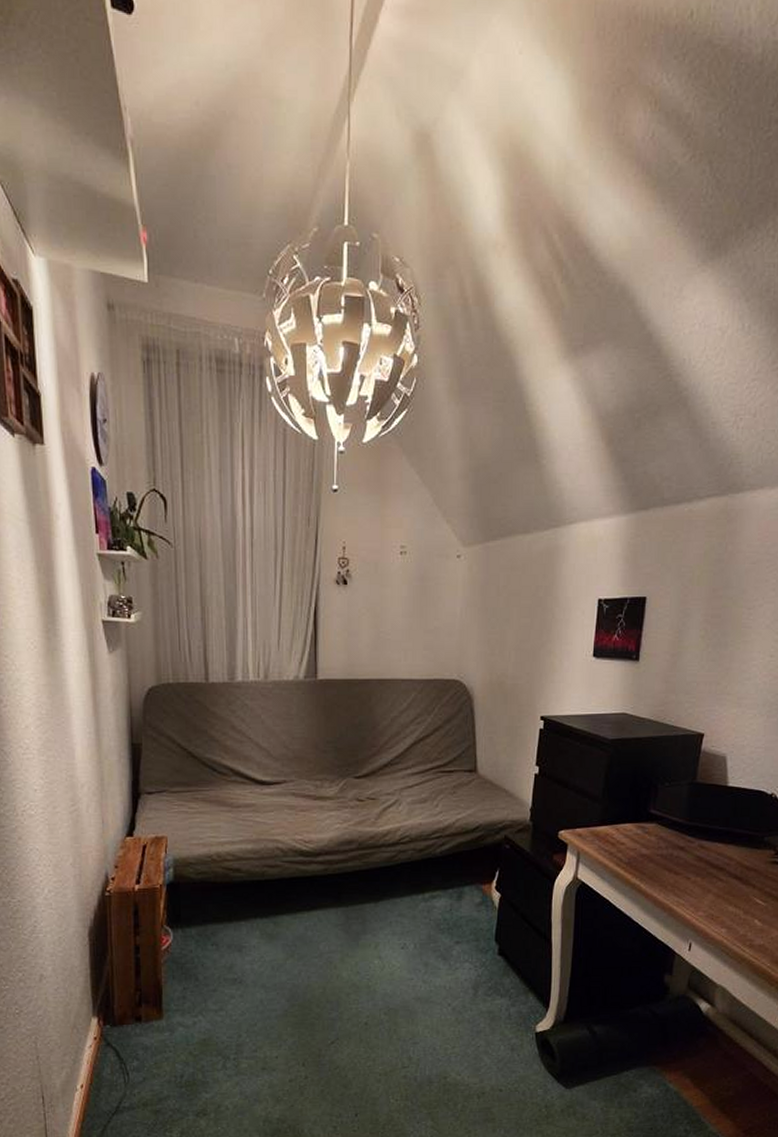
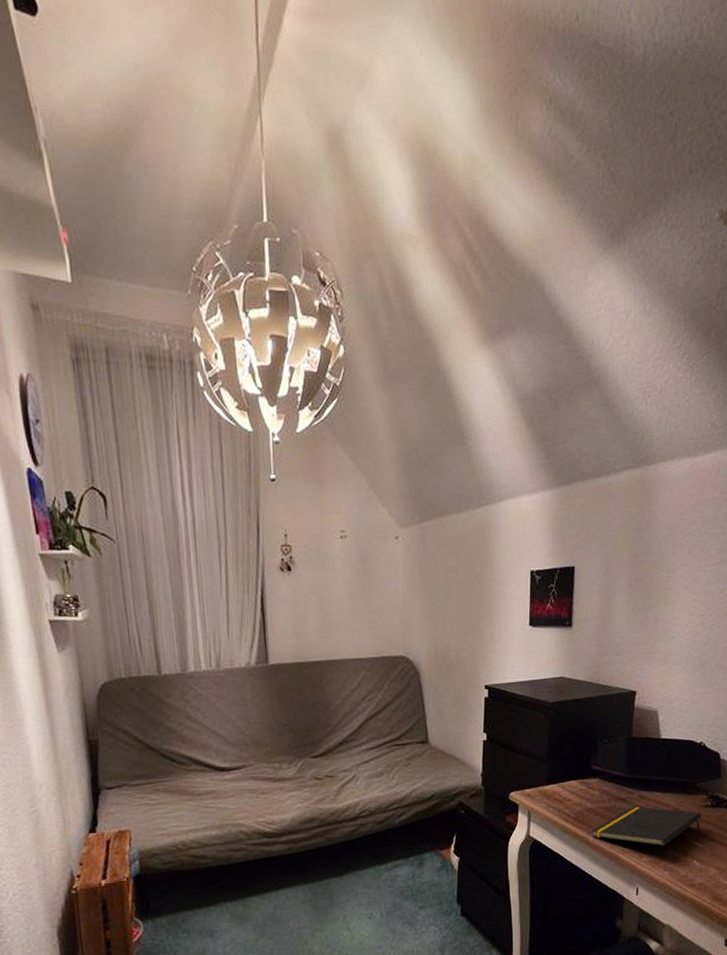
notepad: none [644,856,767,902] -> present [591,806,702,847]

